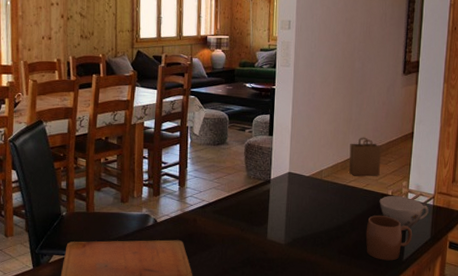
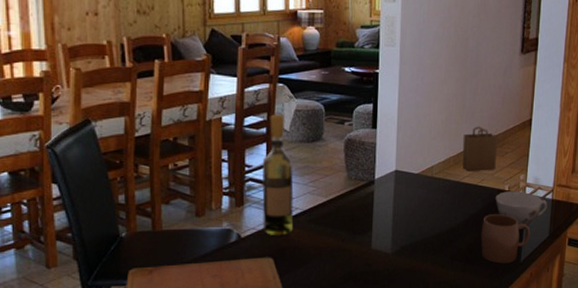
bottle: none [175,121,201,223] -> present [262,114,294,236]

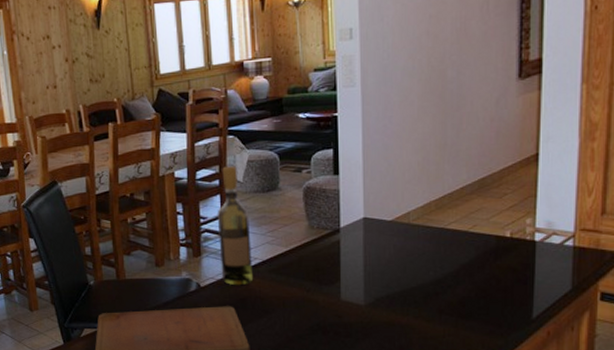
shopping bag: present [462,126,497,171] -> none [446,165,492,216]
mug: present [480,214,531,264] -> none [476,264,545,320]
teacup: present [495,191,547,229] -> none [493,237,567,281]

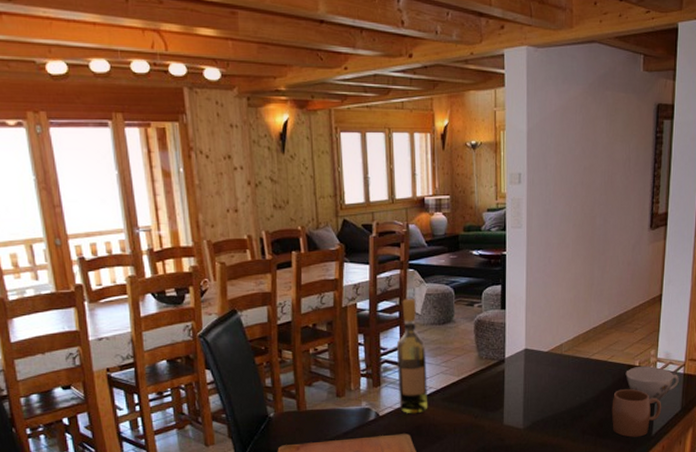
mug: none [476,264,545,320] -> present [611,389,662,437]
teacup: none [493,237,567,281] -> present [625,366,679,403]

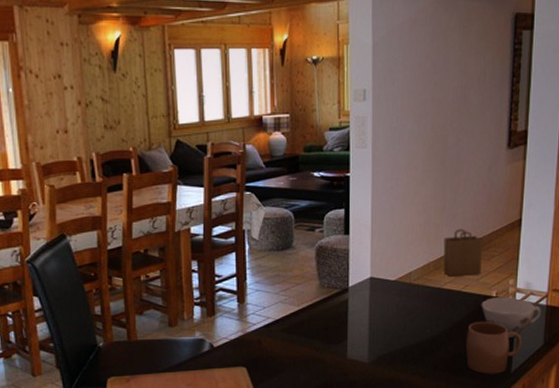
bottle: present [396,299,428,414] -> none [232,223,266,346]
shopping bag: none [591,303,627,348] -> present [443,229,482,277]

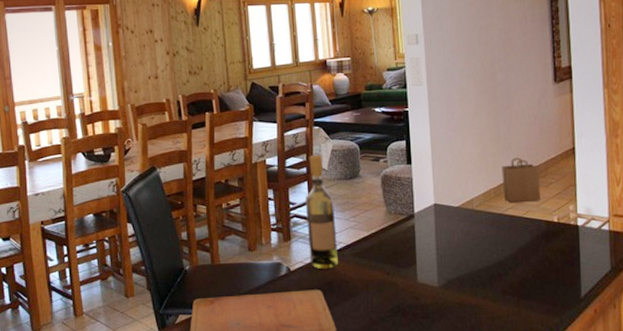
bottle: none [232,223,266,346] -> present [305,155,339,270]
mug: present [465,322,522,374] -> none [532,246,589,299]
teacup: present [481,297,541,338] -> none [544,222,605,262]

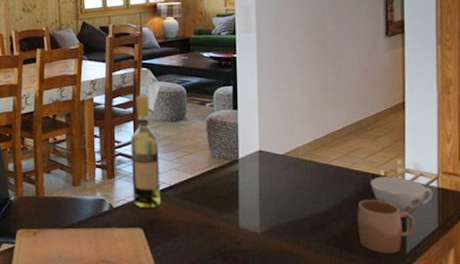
shopping bag: present [501,157,541,203] -> none [329,109,368,154]
mug: none [532,246,589,299] -> present [357,200,415,254]
teacup: none [544,222,605,262] -> present [370,176,433,218]

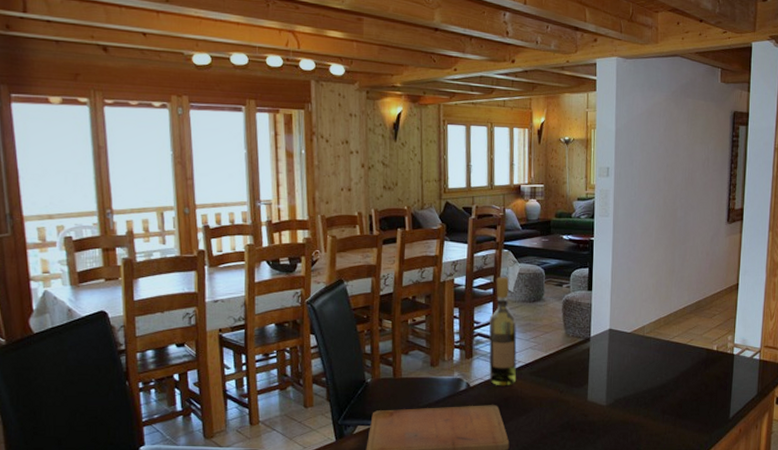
mug: present [357,200,415,254] -> none [690,372,739,419]
teacup: present [370,176,433,218] -> none [704,351,755,387]

